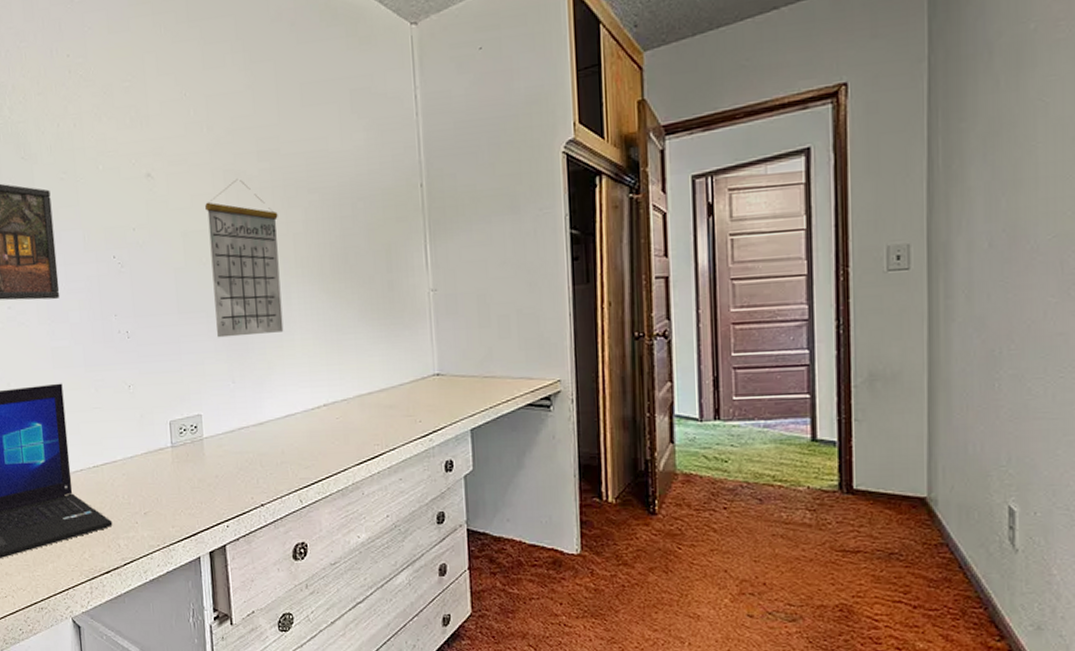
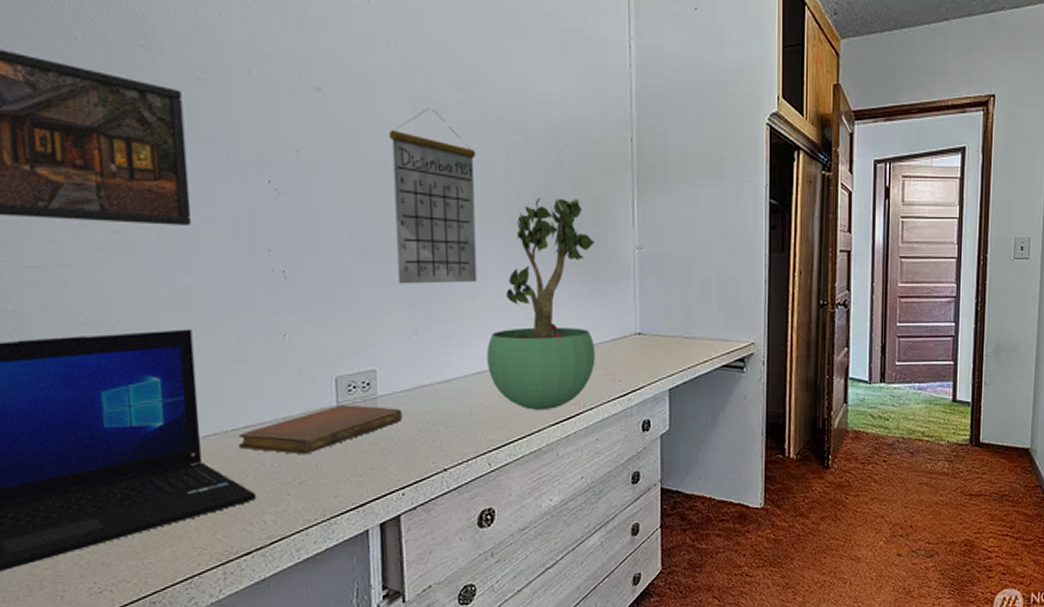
notebook: none [98,445,225,489] -> present [238,405,403,455]
potted plant: none [294,247,396,450] -> present [487,198,595,410]

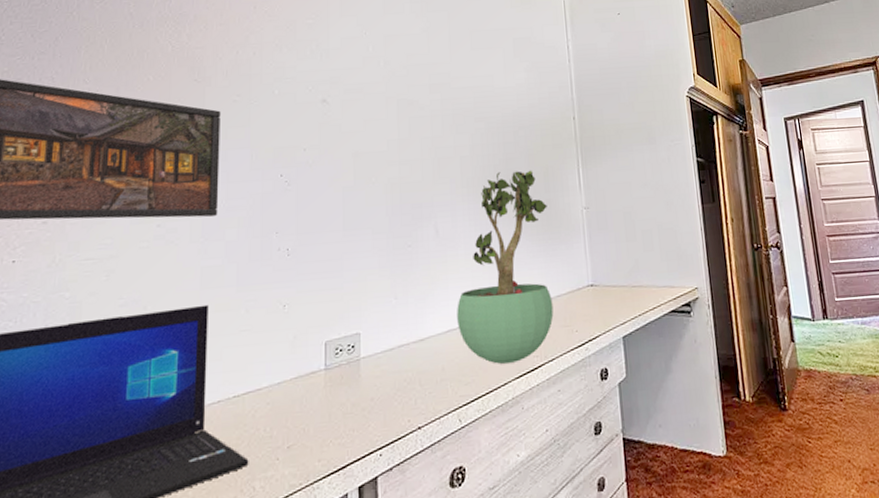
notebook: present [238,405,403,455] -> none [237,367,382,419]
calendar: present [389,108,477,284] -> none [378,107,448,254]

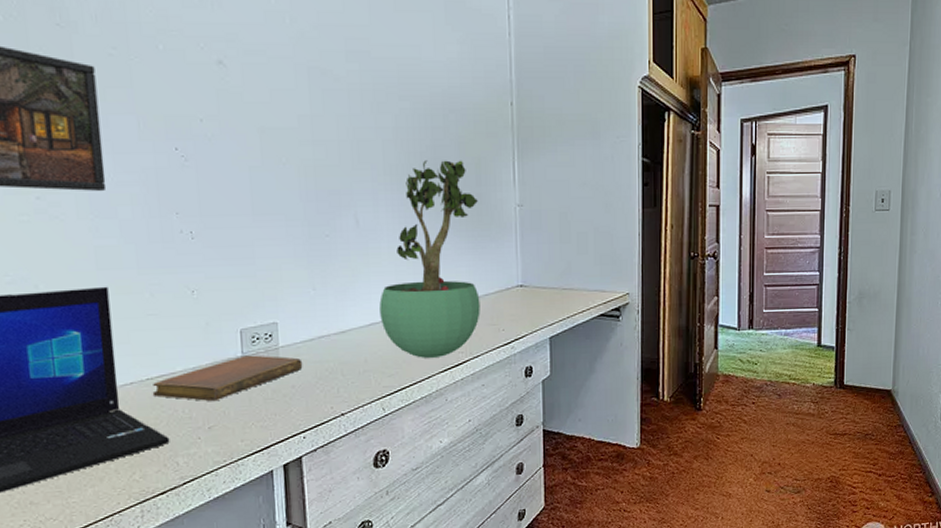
notebook: none [237,367,382,419] -> present [152,355,303,402]

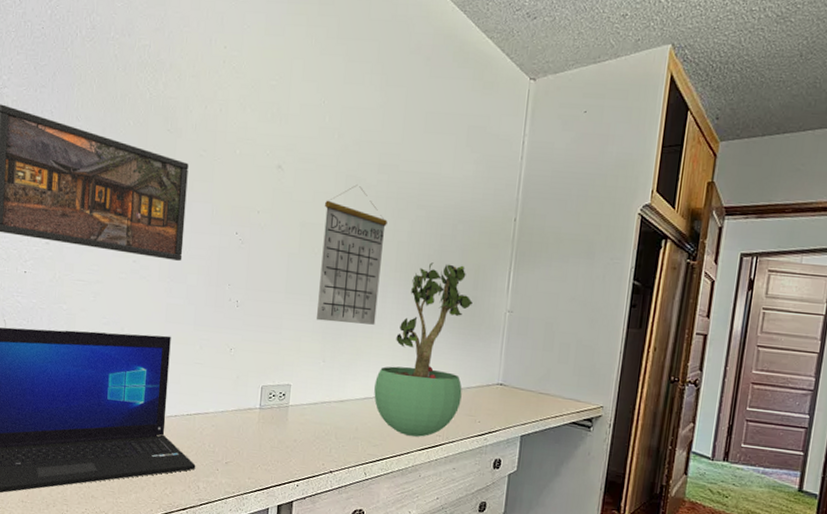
notebook: present [152,355,303,402] -> none [189,408,306,442]
calendar: none [286,77,370,243] -> present [316,185,387,325]

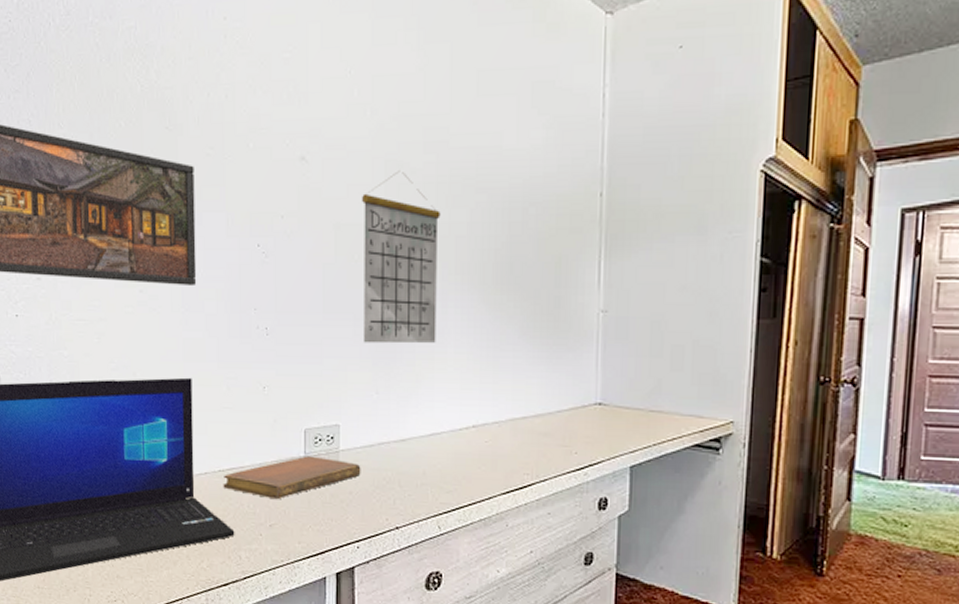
notebook: none [189,408,306,442] -> present [223,456,361,500]
potted plant: present [374,262,473,437] -> none [442,258,555,477]

